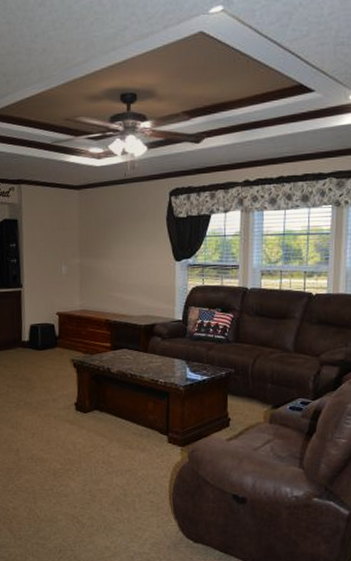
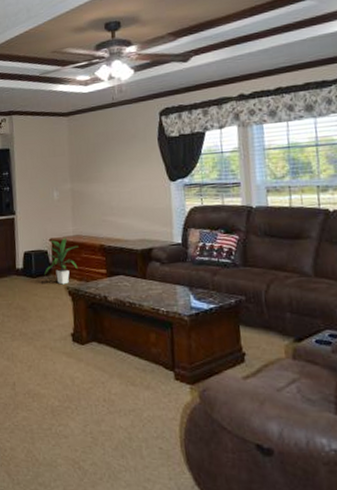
indoor plant: none [50,311,85,357] -> present [44,237,79,285]

